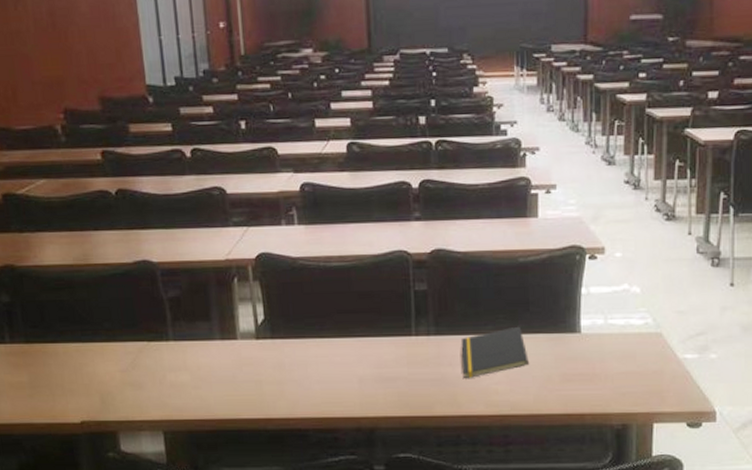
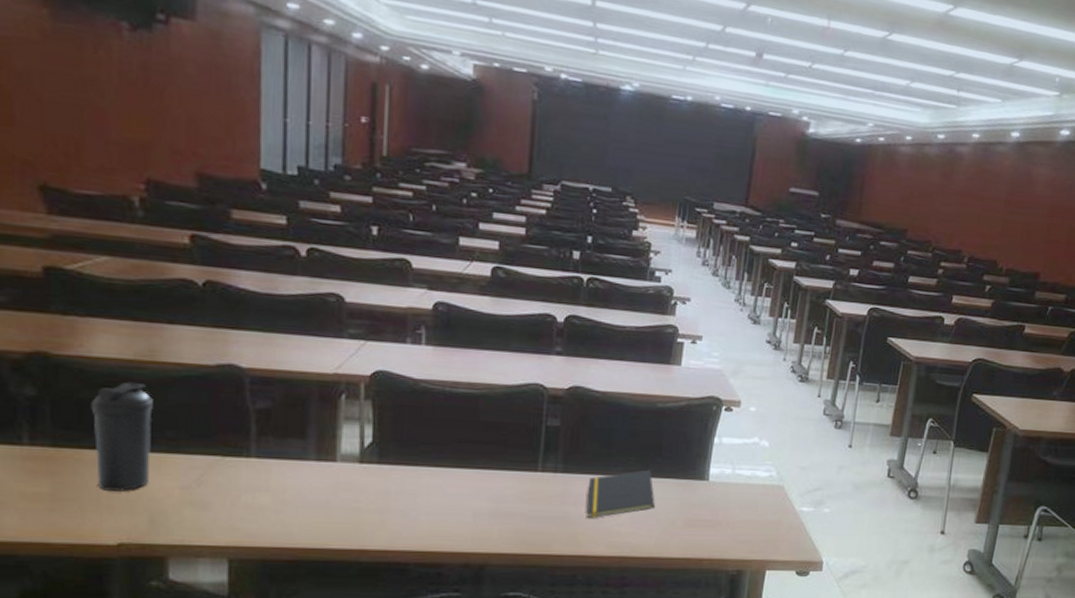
water bottle: none [48,283,97,377] -> present [91,381,153,492]

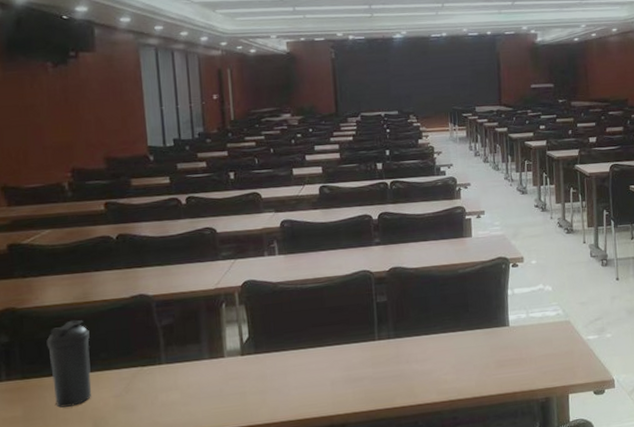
notepad: present [586,469,655,518] -> none [415,325,470,372]

